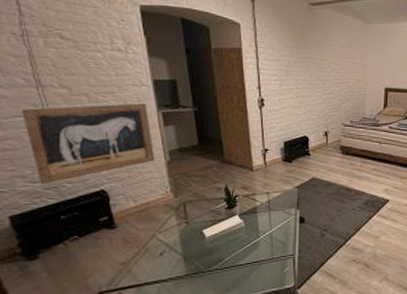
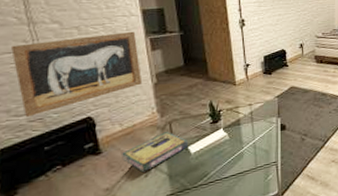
video game box: none [136,213,203,251] -> present [122,132,189,173]

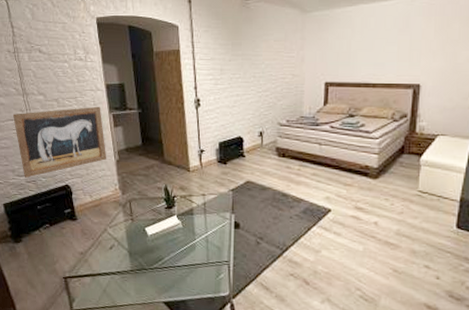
video game box: present [122,132,189,173] -> none [92,210,146,245]

